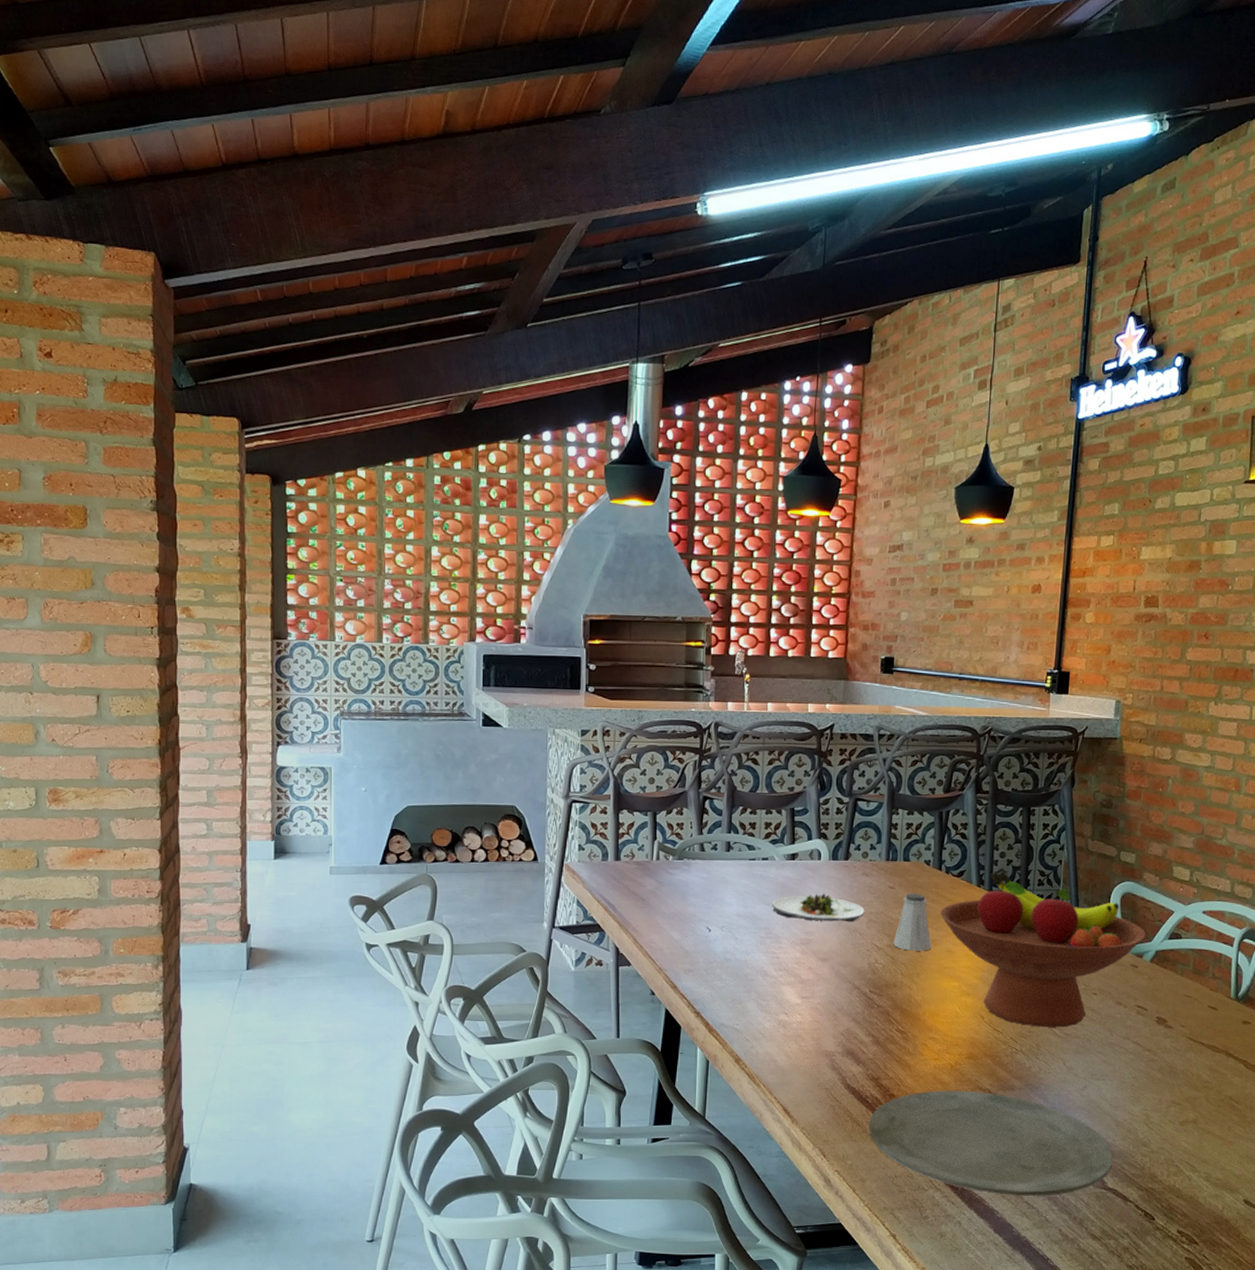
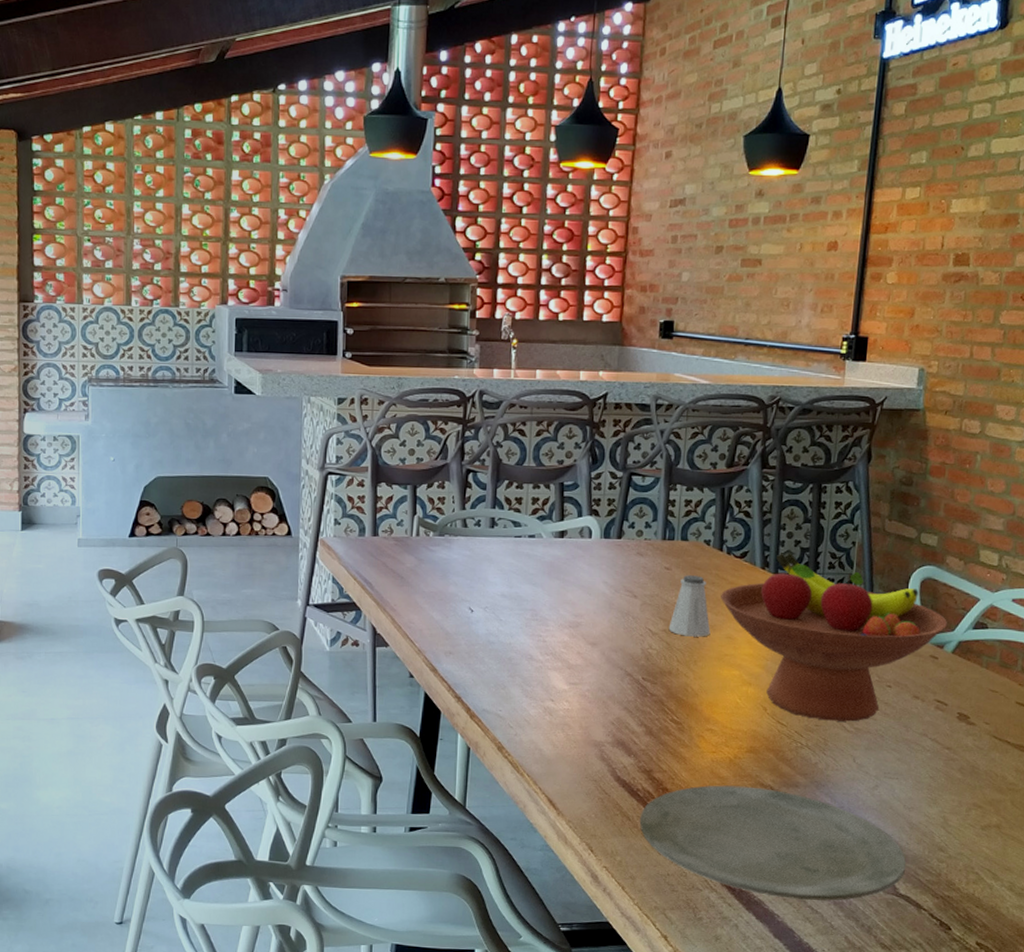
salad plate: present [771,893,865,922] -> none [538,573,639,605]

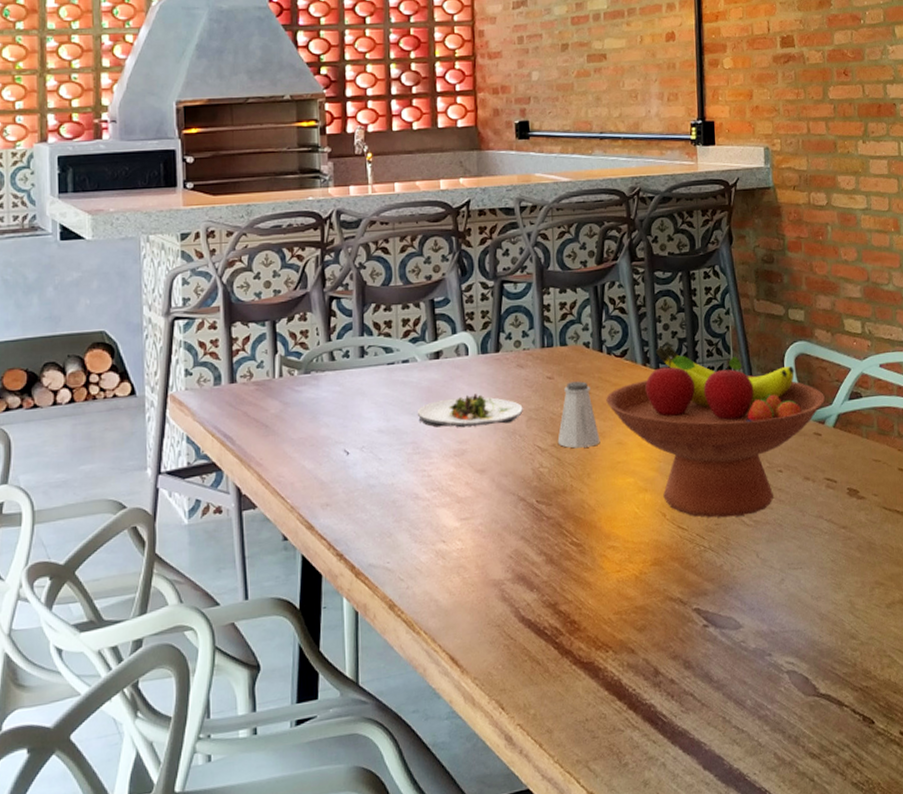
salad plate: none [538,573,639,605] -> present [417,393,523,428]
plate: present [639,785,906,901] -> none [550,602,822,723]

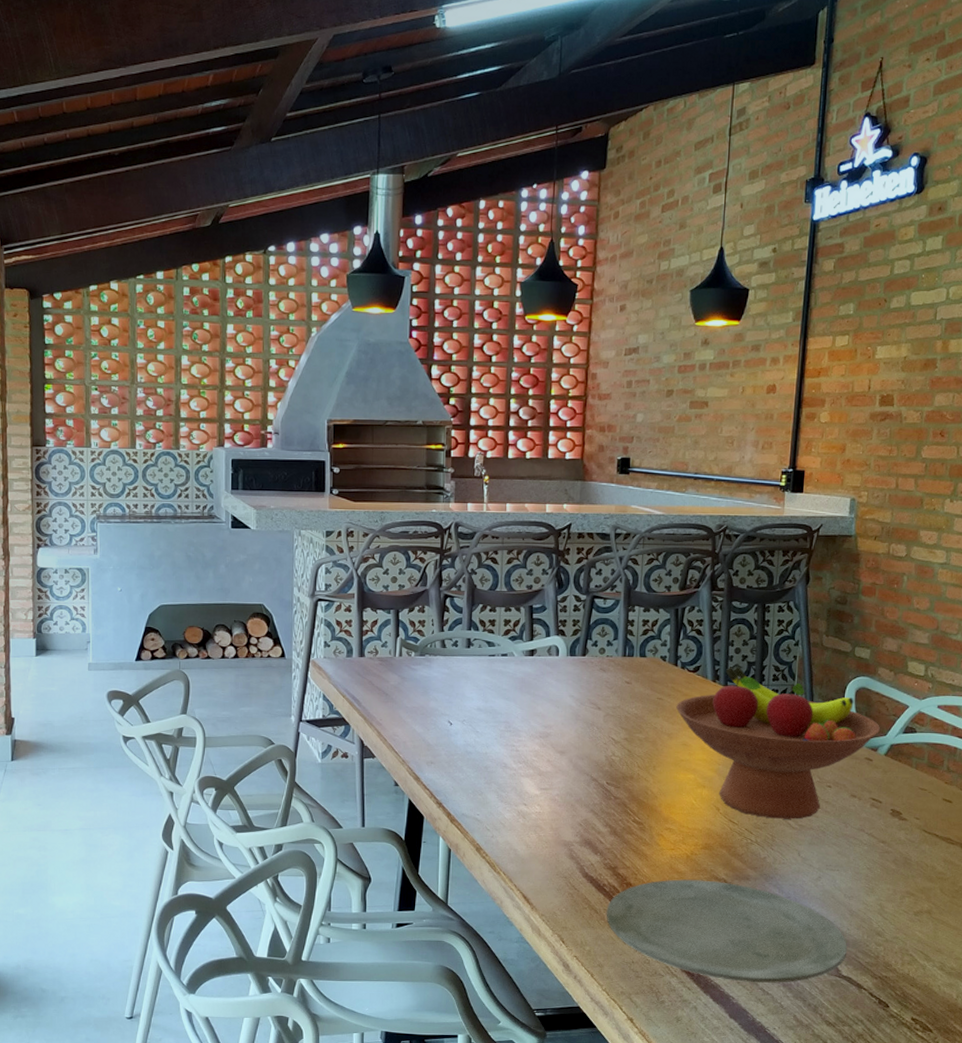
salad plate: present [417,393,523,428] -> none [511,688,602,716]
plate: none [550,602,822,723] -> present [606,879,847,983]
saltshaker: present [557,381,600,449] -> none [629,688,668,744]

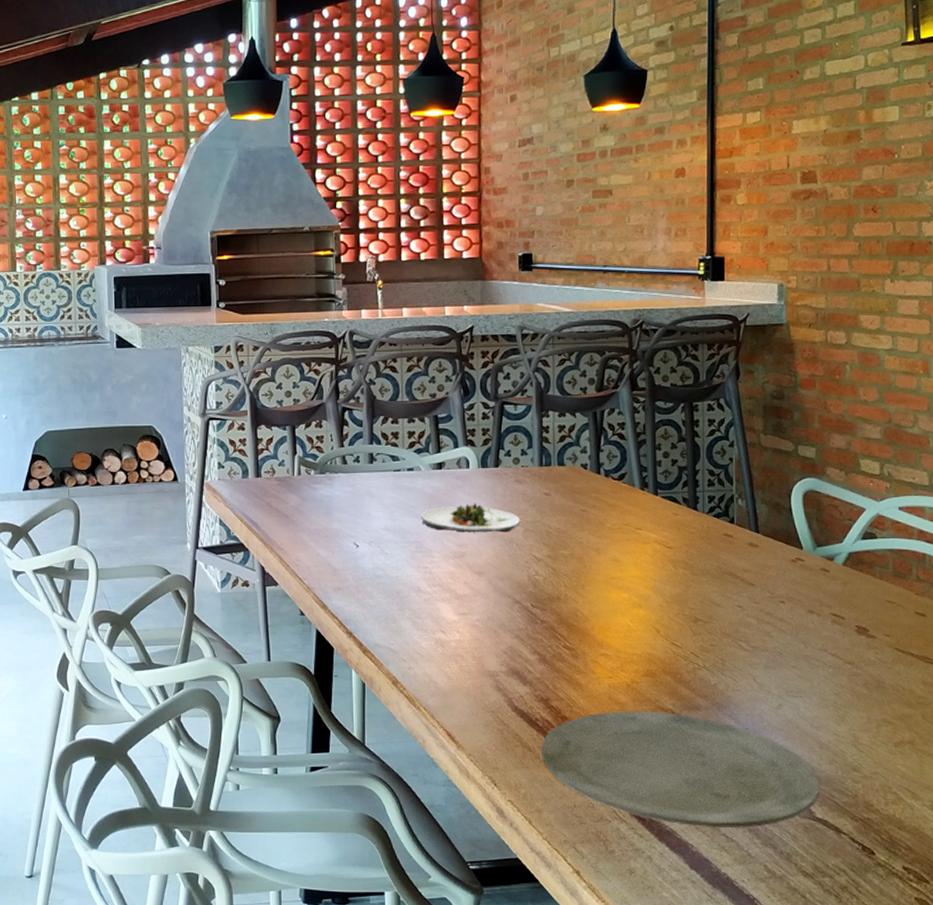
salad plate: none [511,688,602,716] -> present [420,503,520,533]
fruit bowl: present [676,666,880,819] -> none [602,471,835,640]

